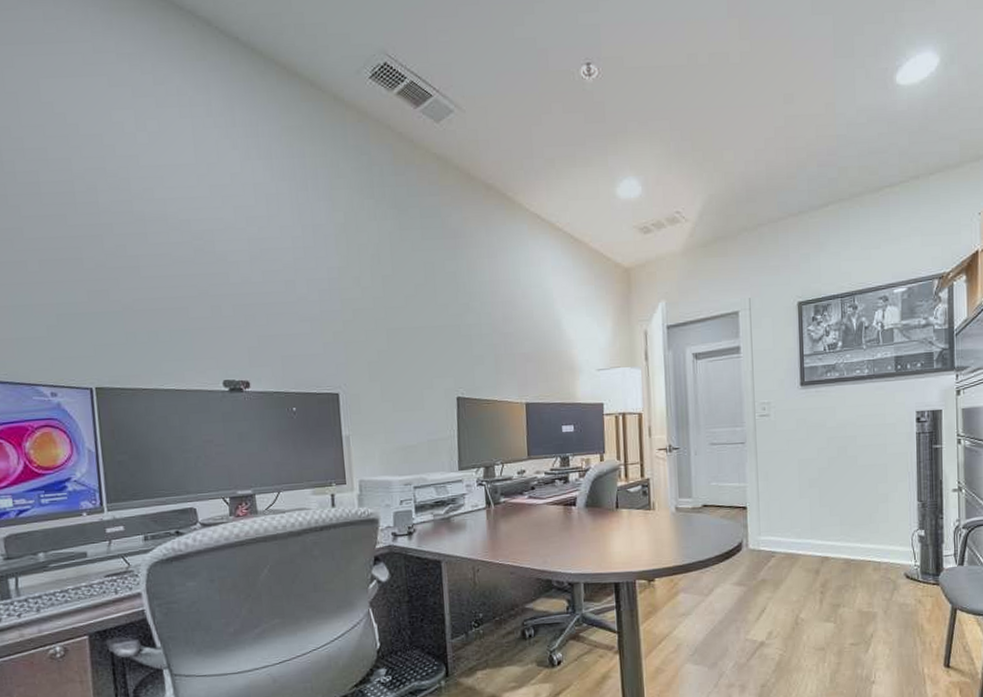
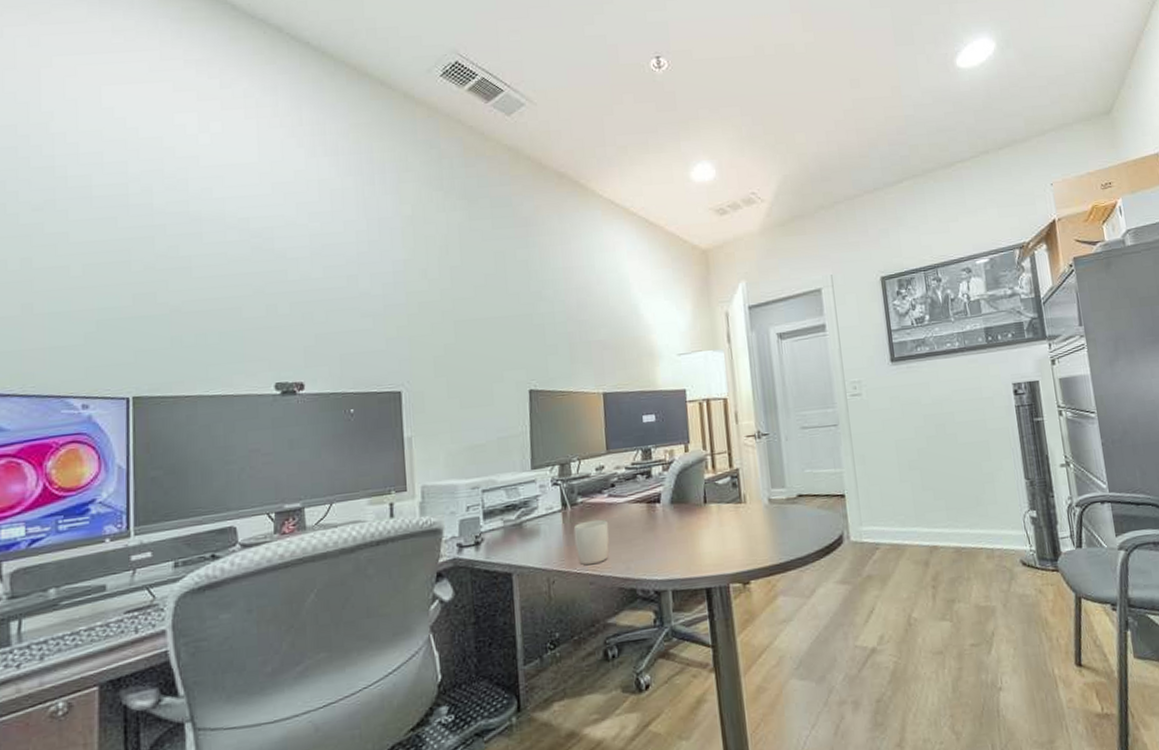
mug: none [496,518,529,558] -> present [573,519,610,565]

